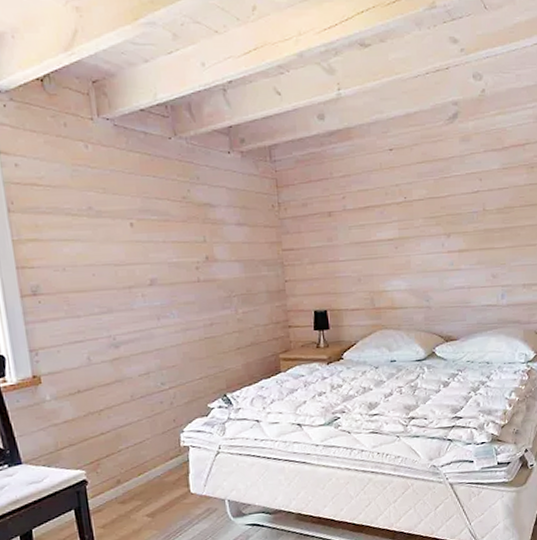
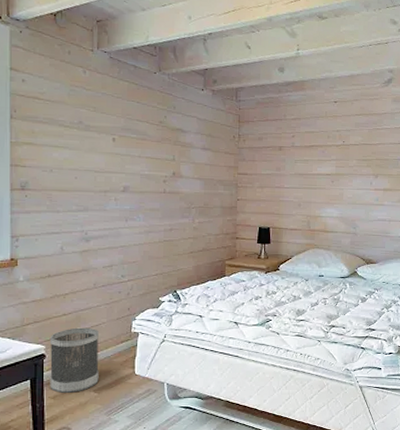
wastebasket: none [89,445,151,521] -> present [49,327,99,393]

